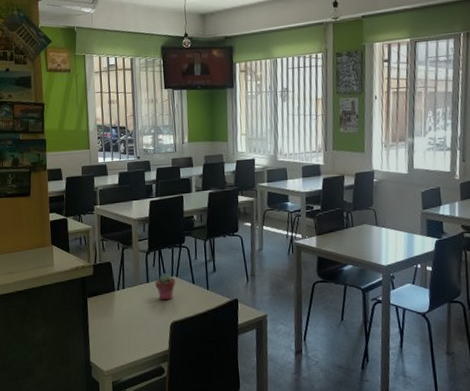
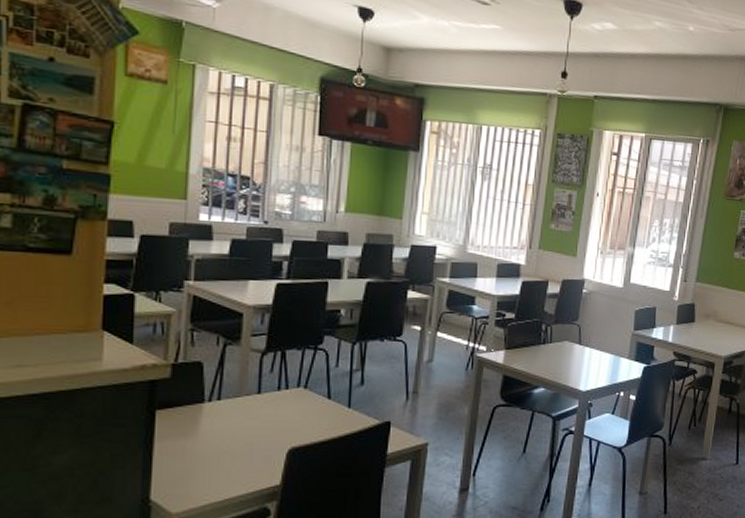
potted succulent: present [155,273,175,301] -> none [270,382,302,419]

